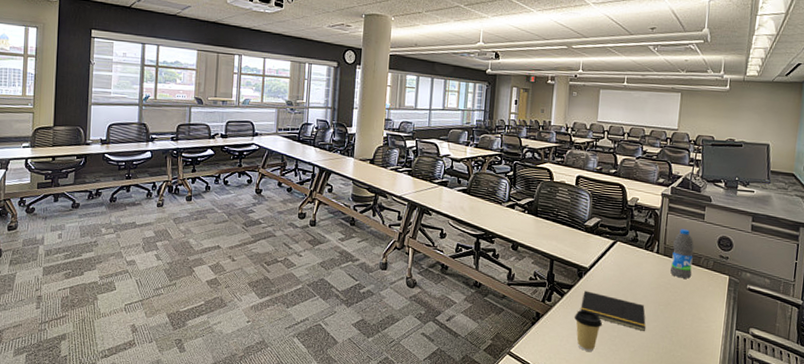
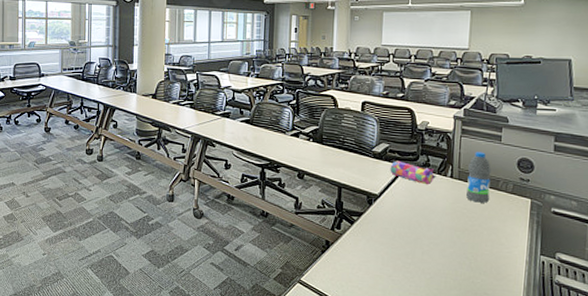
coffee cup: present [575,309,602,351] -> none [366,237,395,279]
notepad: present [580,290,646,332] -> none [372,218,443,259]
pencil case: none [600,235,644,260] -> present [390,160,436,185]

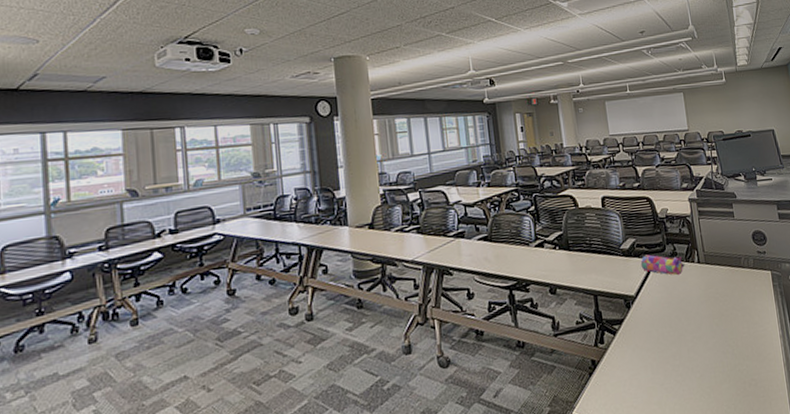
water bottle: present [466,152,491,203] -> none [711,231,737,285]

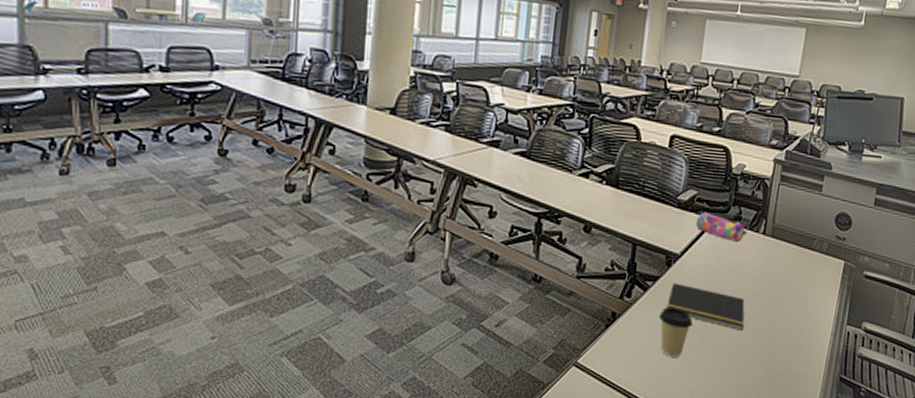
coffee cup: none [632,343,662,391] -> present [659,306,693,358]
notepad: none [635,321,707,353] -> present [667,283,745,332]

